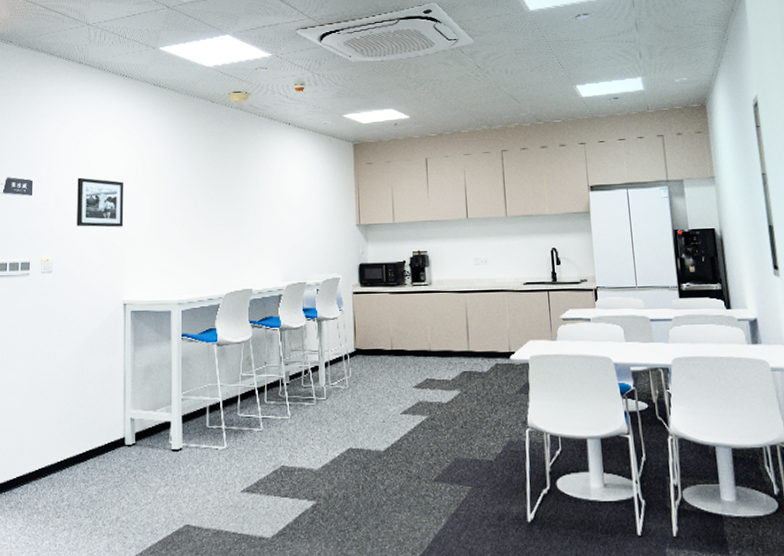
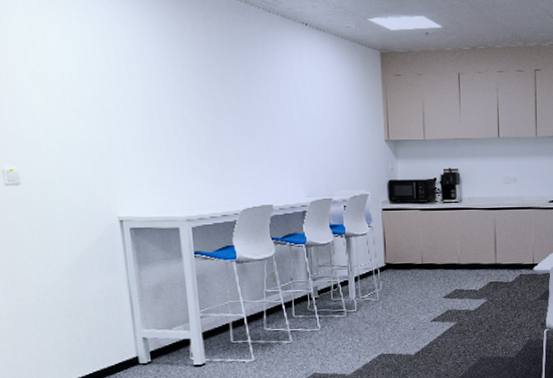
picture frame: present [77,177,124,228] -> none [38,72,109,134]

